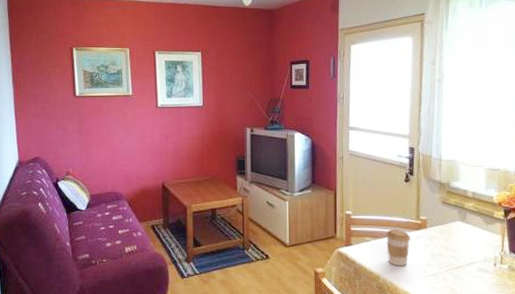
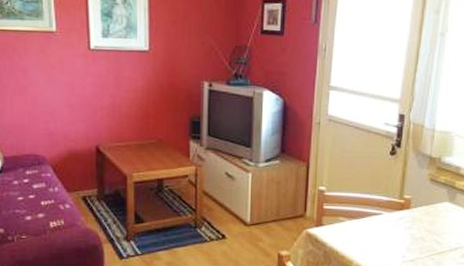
coffee cup: present [386,228,411,266] -> none [363,208,392,250]

